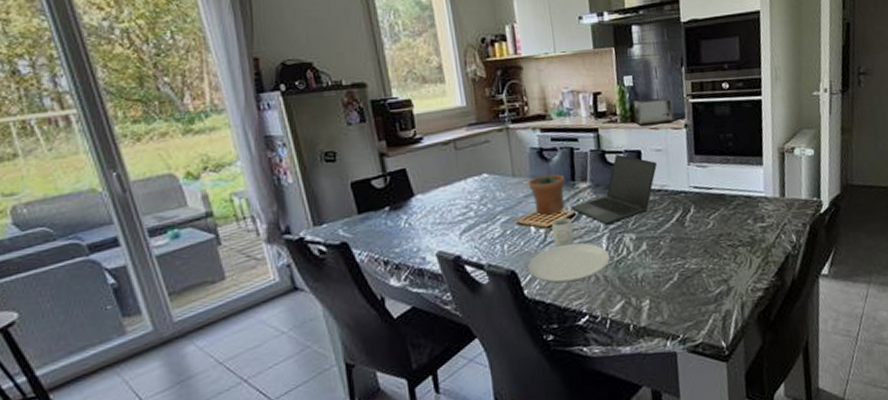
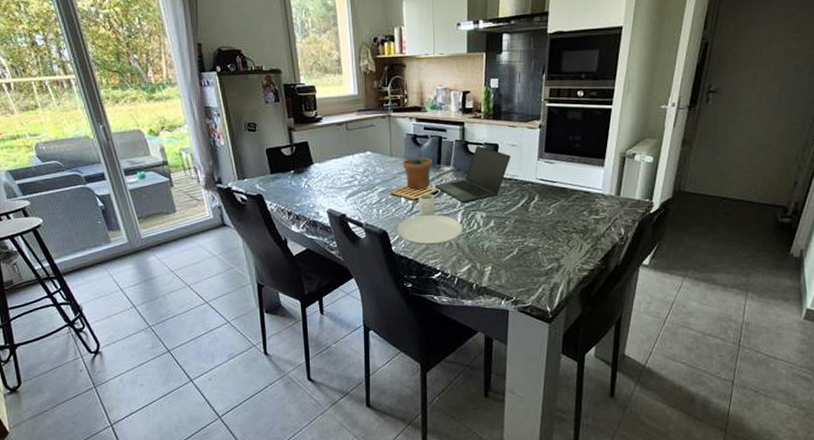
toaster: present [633,96,673,126] -> none [496,99,531,123]

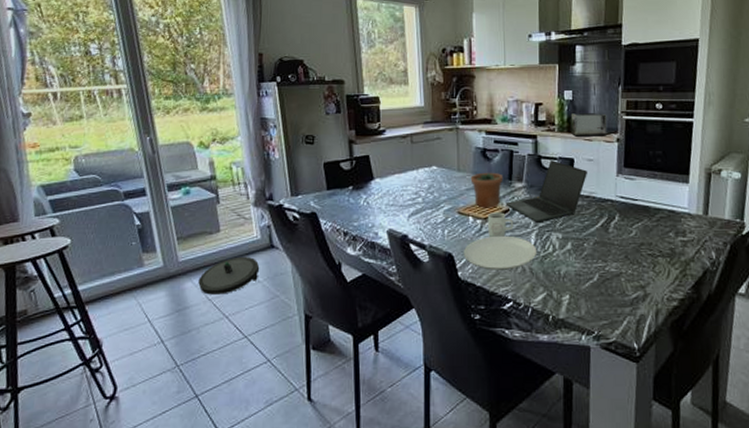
robot vacuum: none [161,233,215,267] -> present [198,256,260,295]
toaster: none [496,99,531,123] -> present [570,112,607,137]

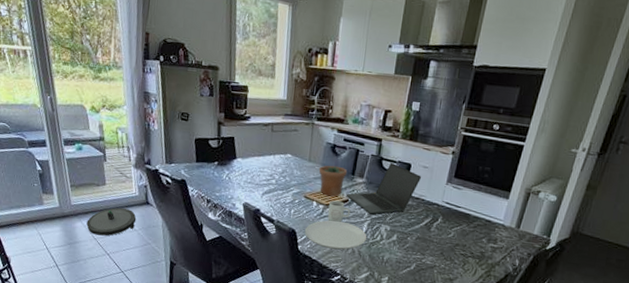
toaster: present [570,112,607,137] -> none [413,123,448,148]

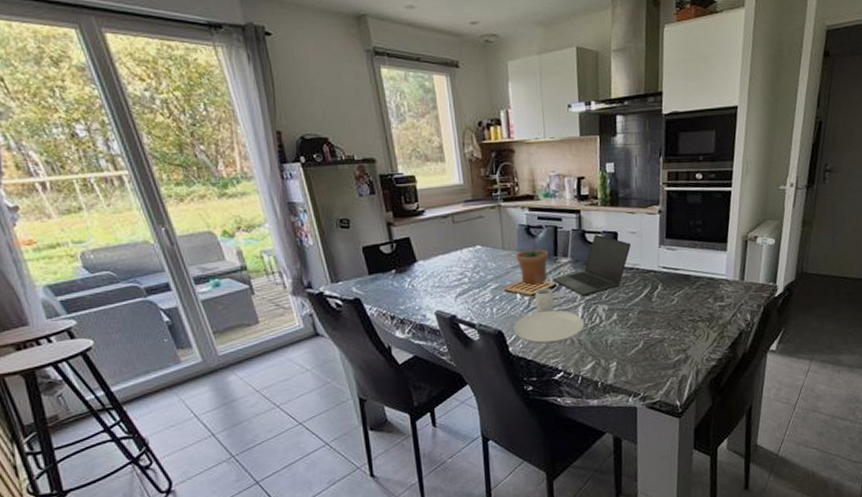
robot vacuum: present [86,207,137,236] -> none [242,346,307,386]

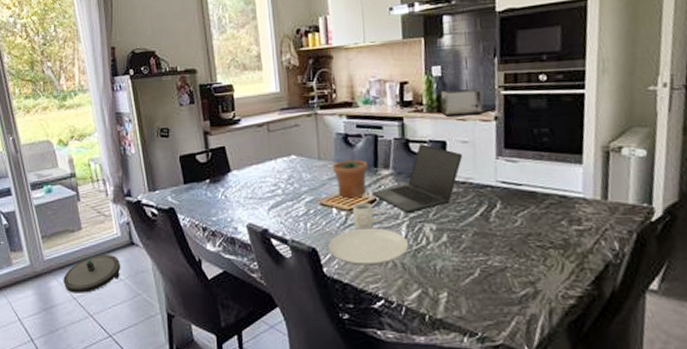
robot vacuum: none [242,346,307,386] -> present [63,254,121,293]
toaster: none [613,184,649,210] -> present [440,88,483,117]

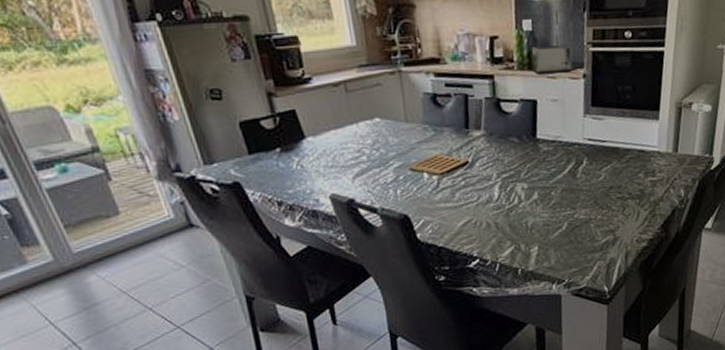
robot vacuum: present [63,254,121,293] -> none [104,239,181,287]
plate: present [327,227,409,266] -> none [420,190,502,229]
planter: present [332,159,368,199] -> none [421,121,459,163]
mug: present [352,202,382,231] -> none [444,165,475,195]
laptop: present [371,144,463,213] -> none [463,103,553,174]

